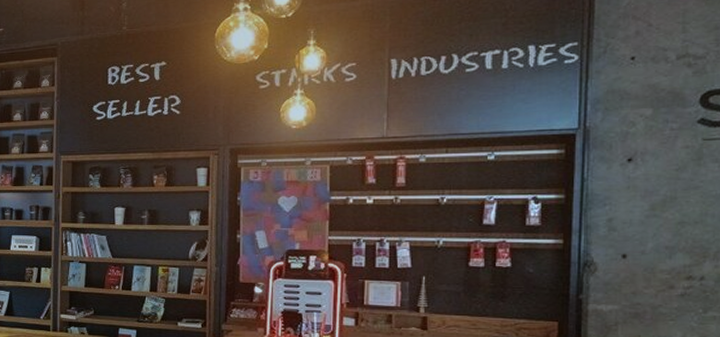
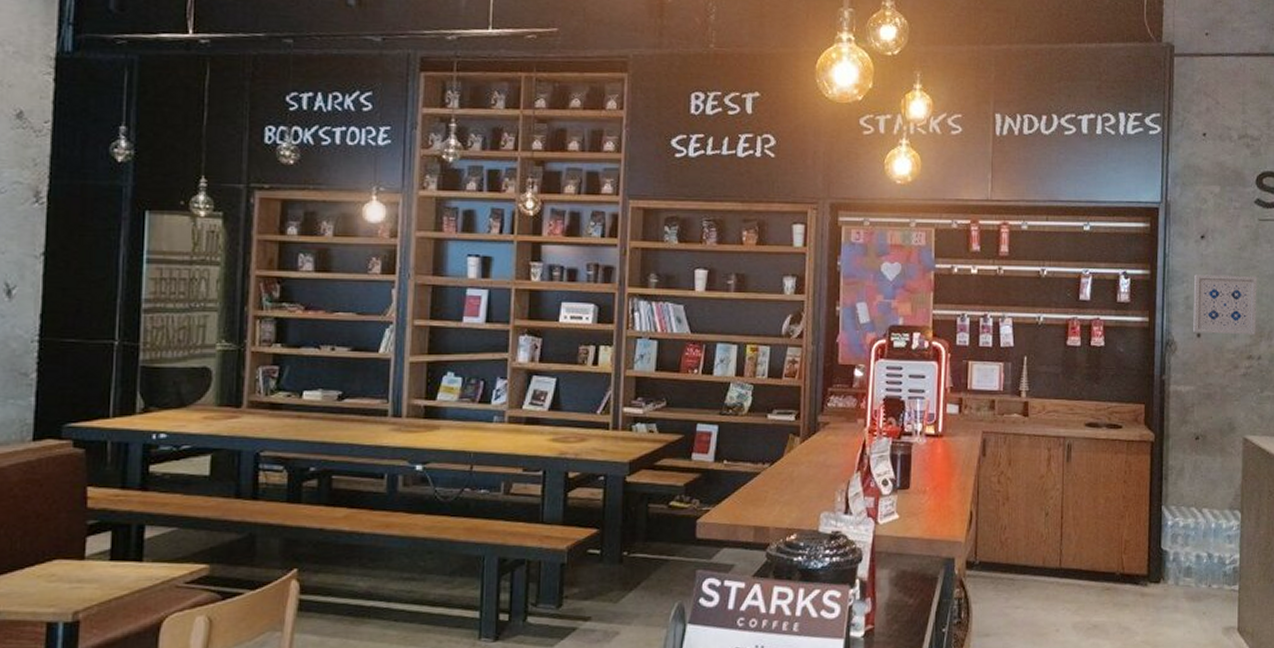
wall art: none [617,196,700,256] -> present [1193,274,1257,335]

